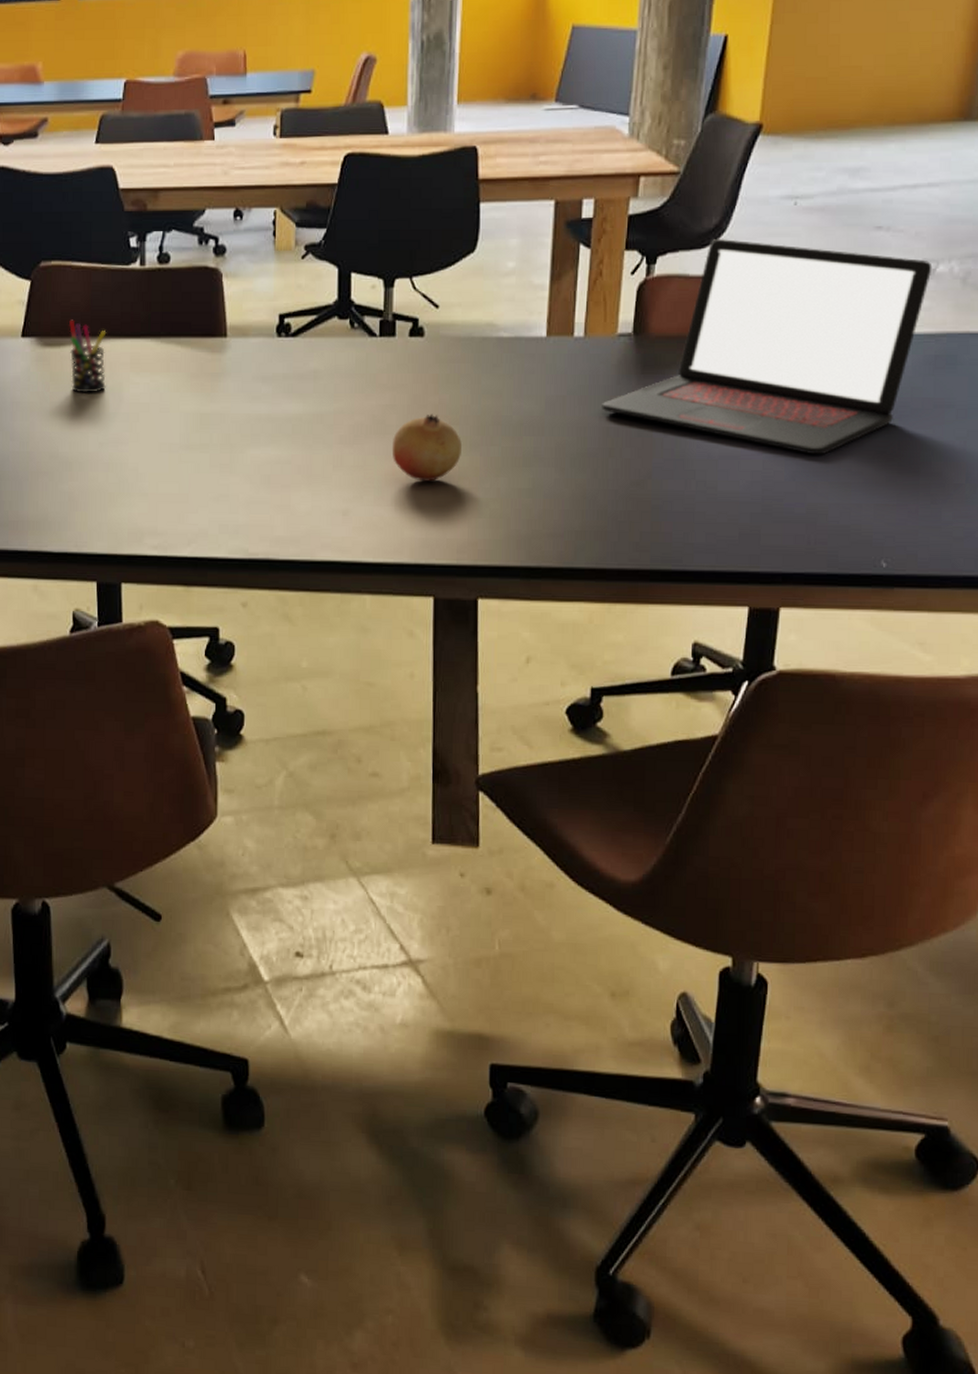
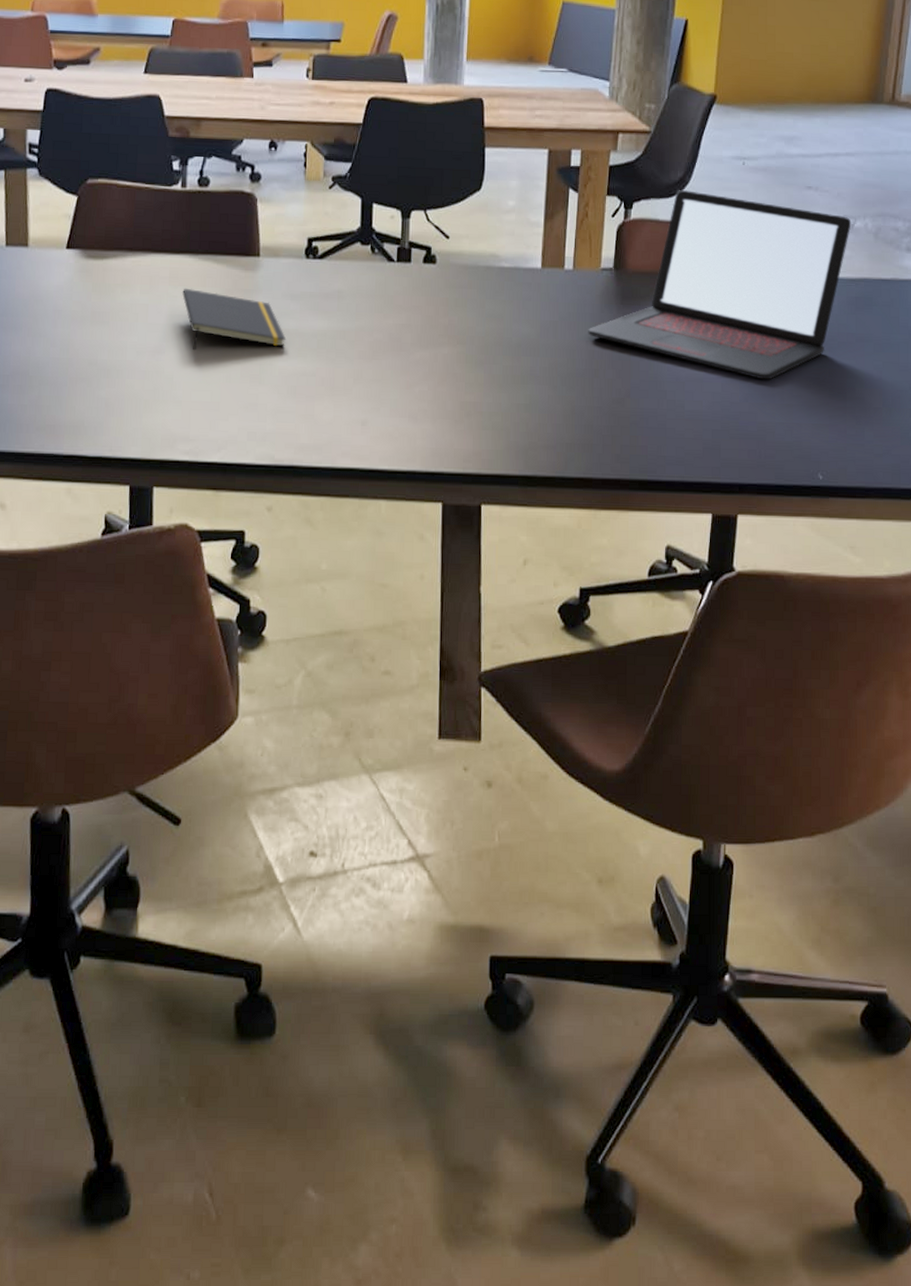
pen holder: present [69,319,107,393] -> none [112,234,148,304]
notepad: none [144,374,258,439] -> present [181,288,287,350]
fruit: present [391,414,462,482] -> none [406,333,468,396]

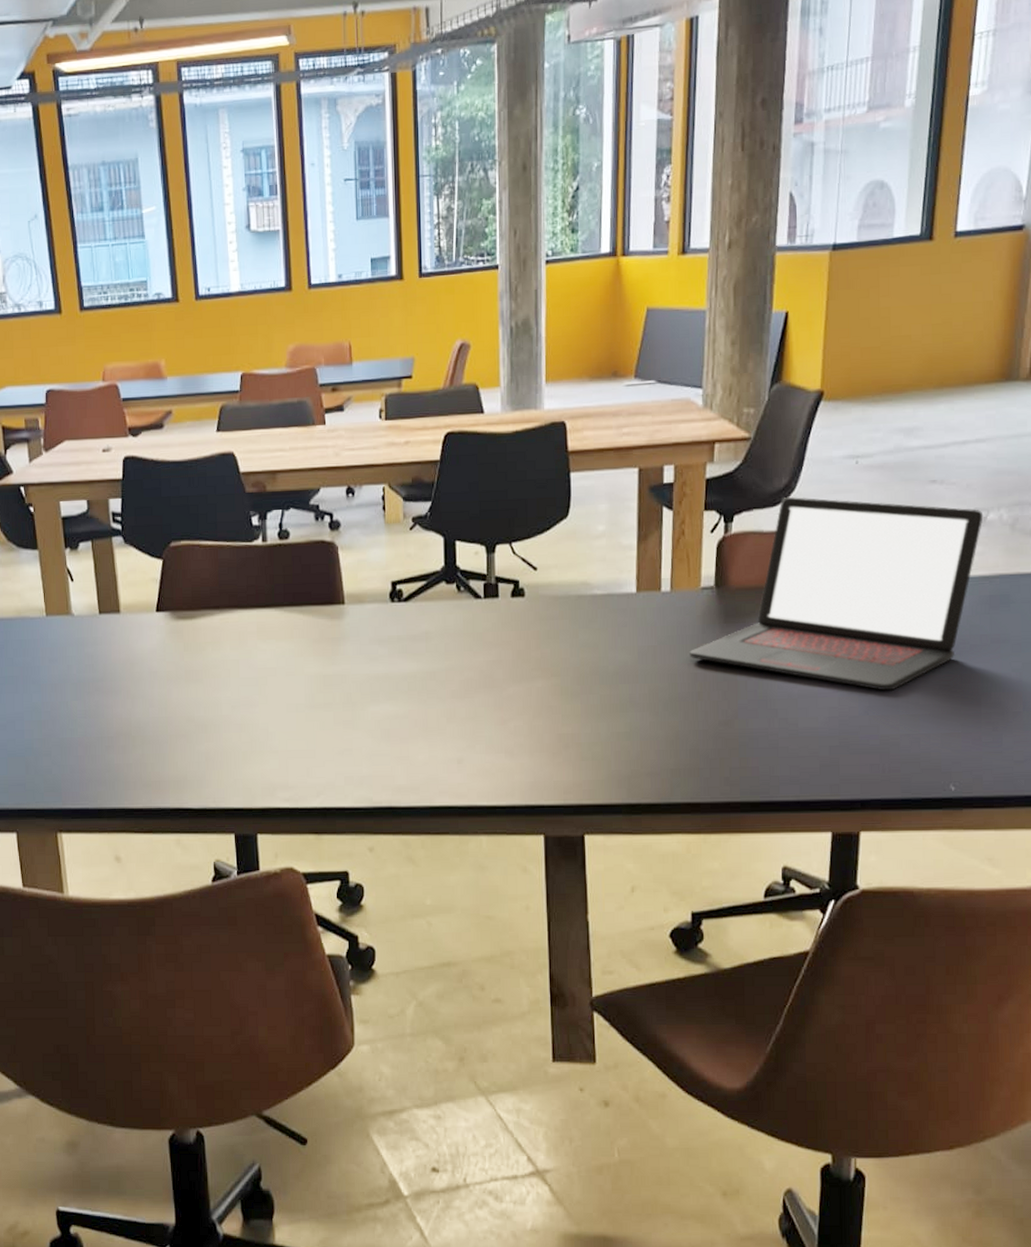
notepad: present [181,288,287,350] -> none [270,640,377,700]

